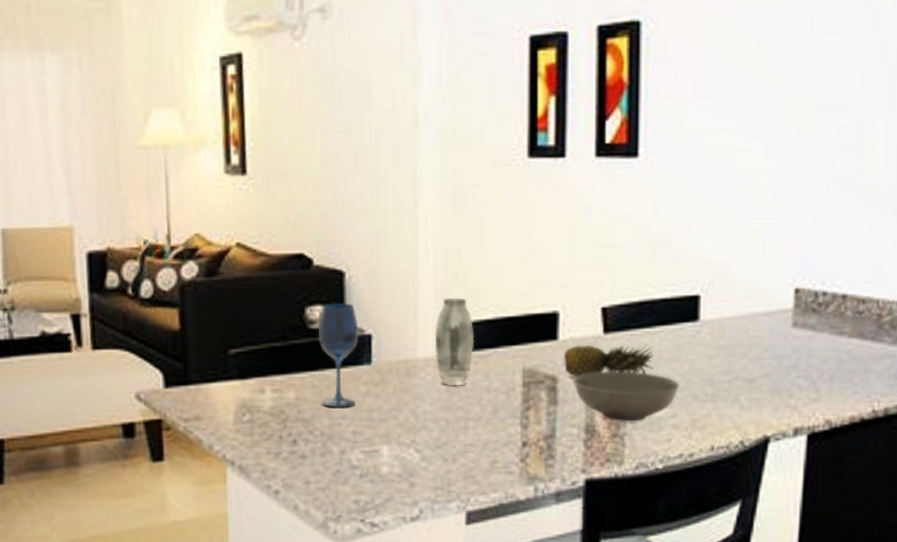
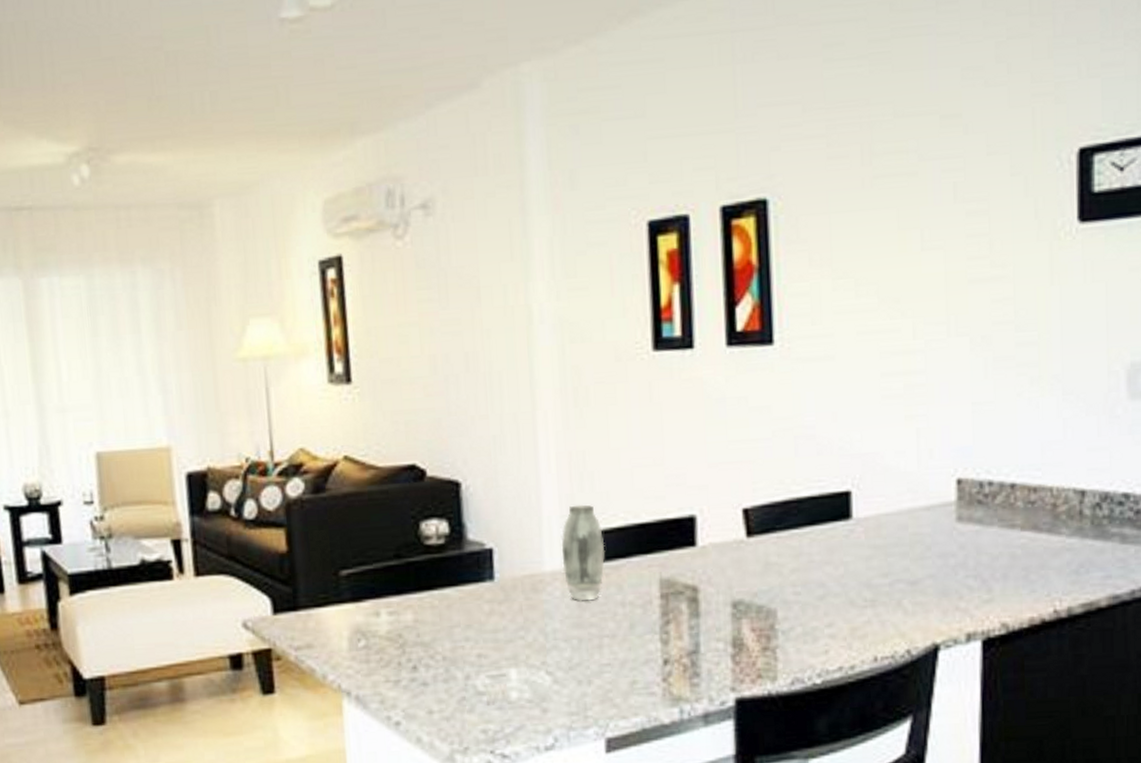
wineglass: present [318,303,358,408] -> none [435,516,479,629]
fruit: present [563,343,654,377] -> none [703,547,804,586]
bowl: present [573,371,680,422] -> none [715,577,835,634]

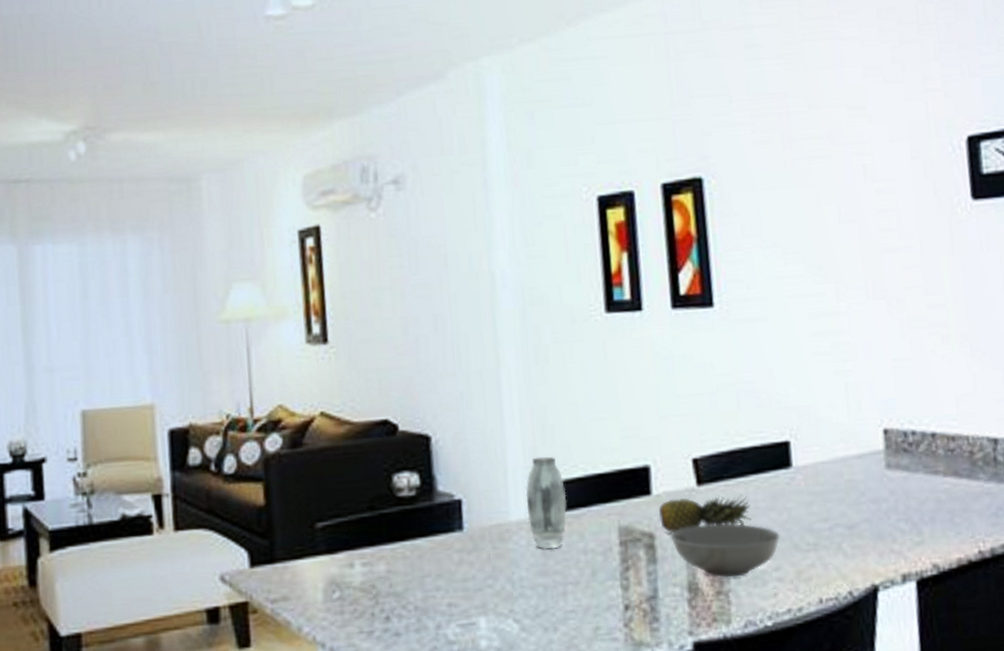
fruit: none [703,547,804,586] -> present [658,494,751,533]
bowl: none [715,577,835,634] -> present [670,523,780,578]

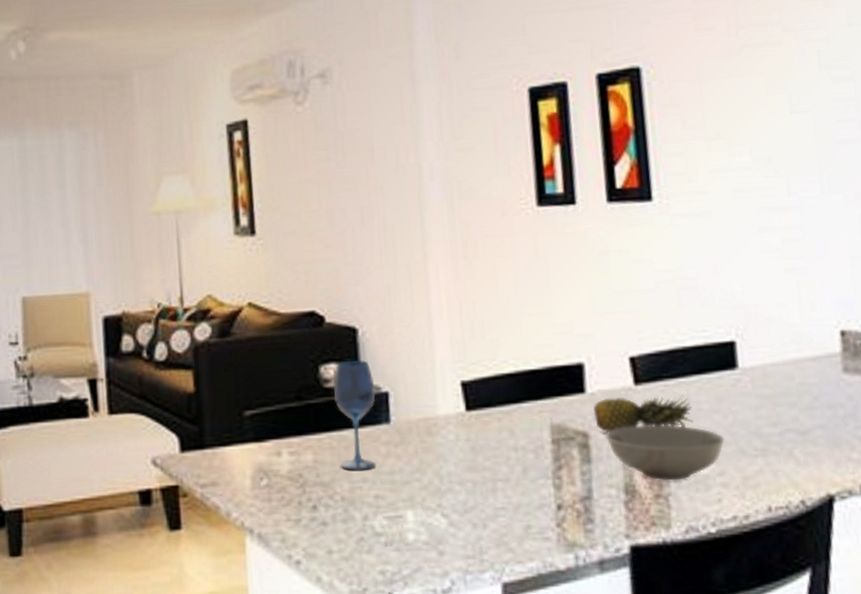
wineglass: none [406,468,449,579] -> present [333,360,376,470]
vase: present [526,456,567,550] -> none [454,351,497,445]

